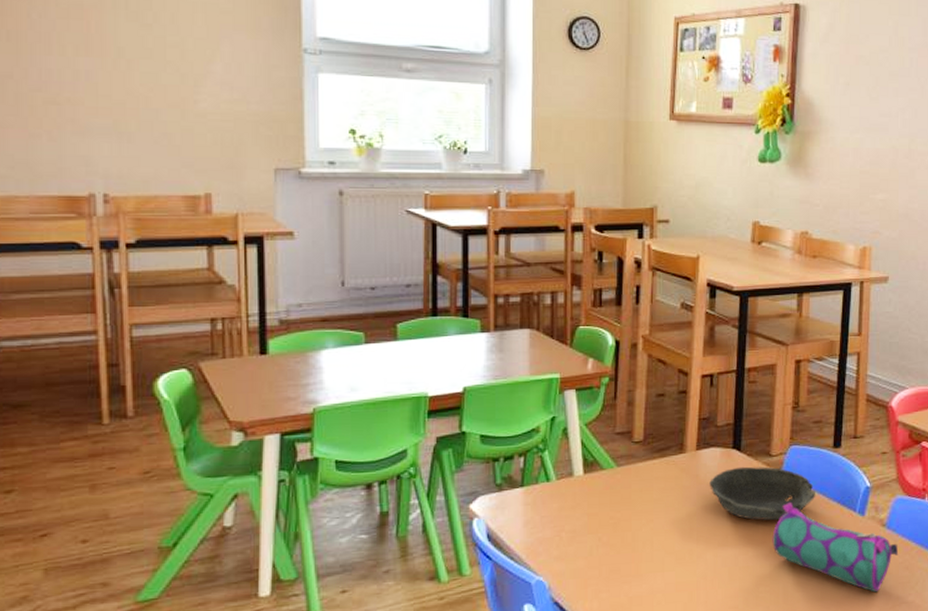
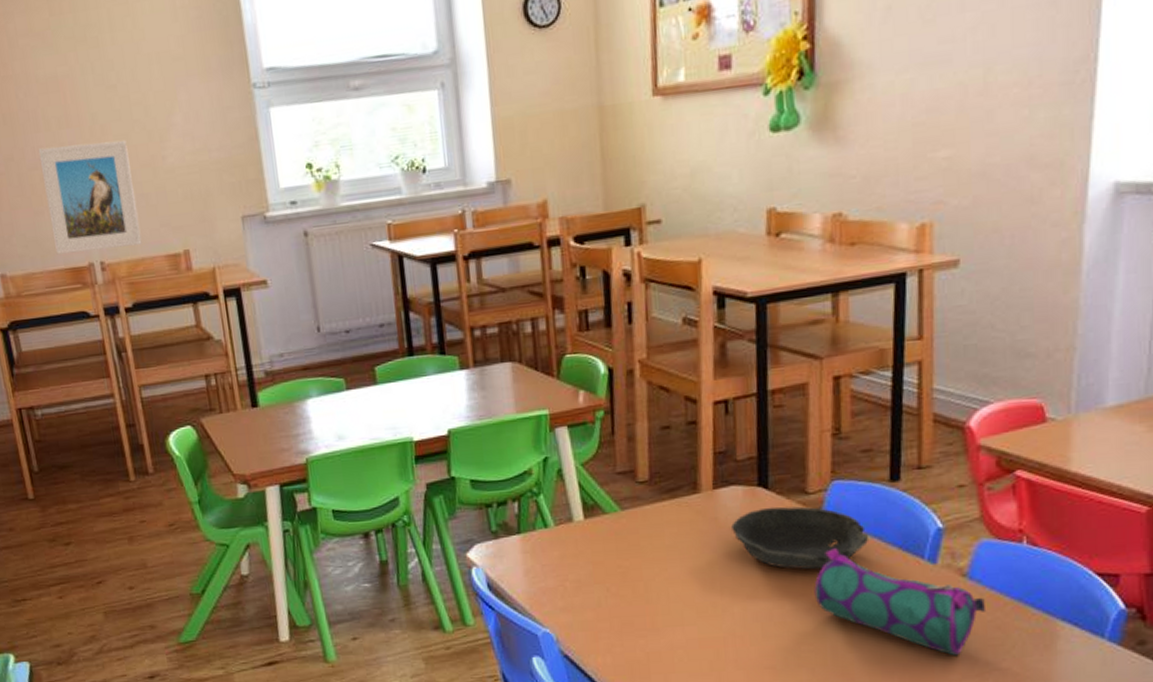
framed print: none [46,71,157,182] -> present [38,140,142,255]

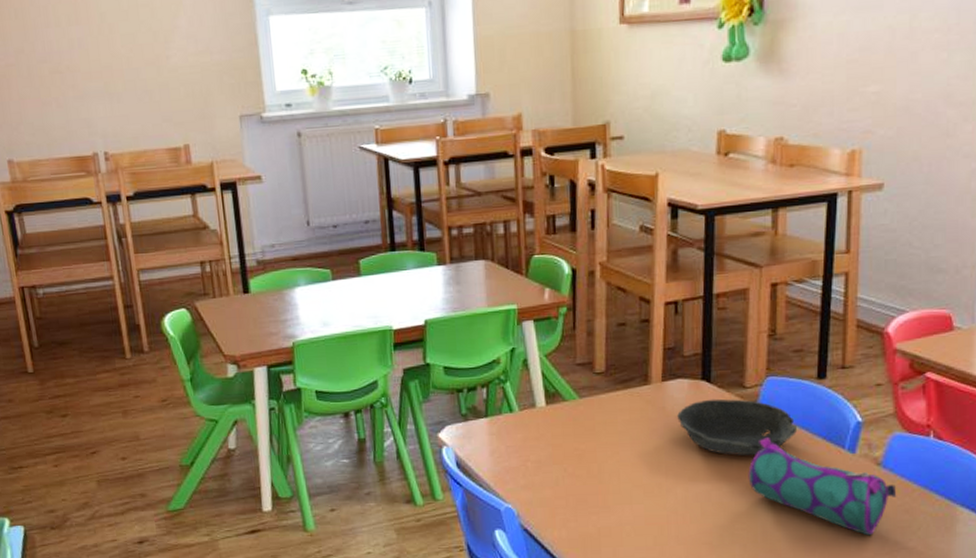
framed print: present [38,140,142,255] -> none [48,39,145,144]

